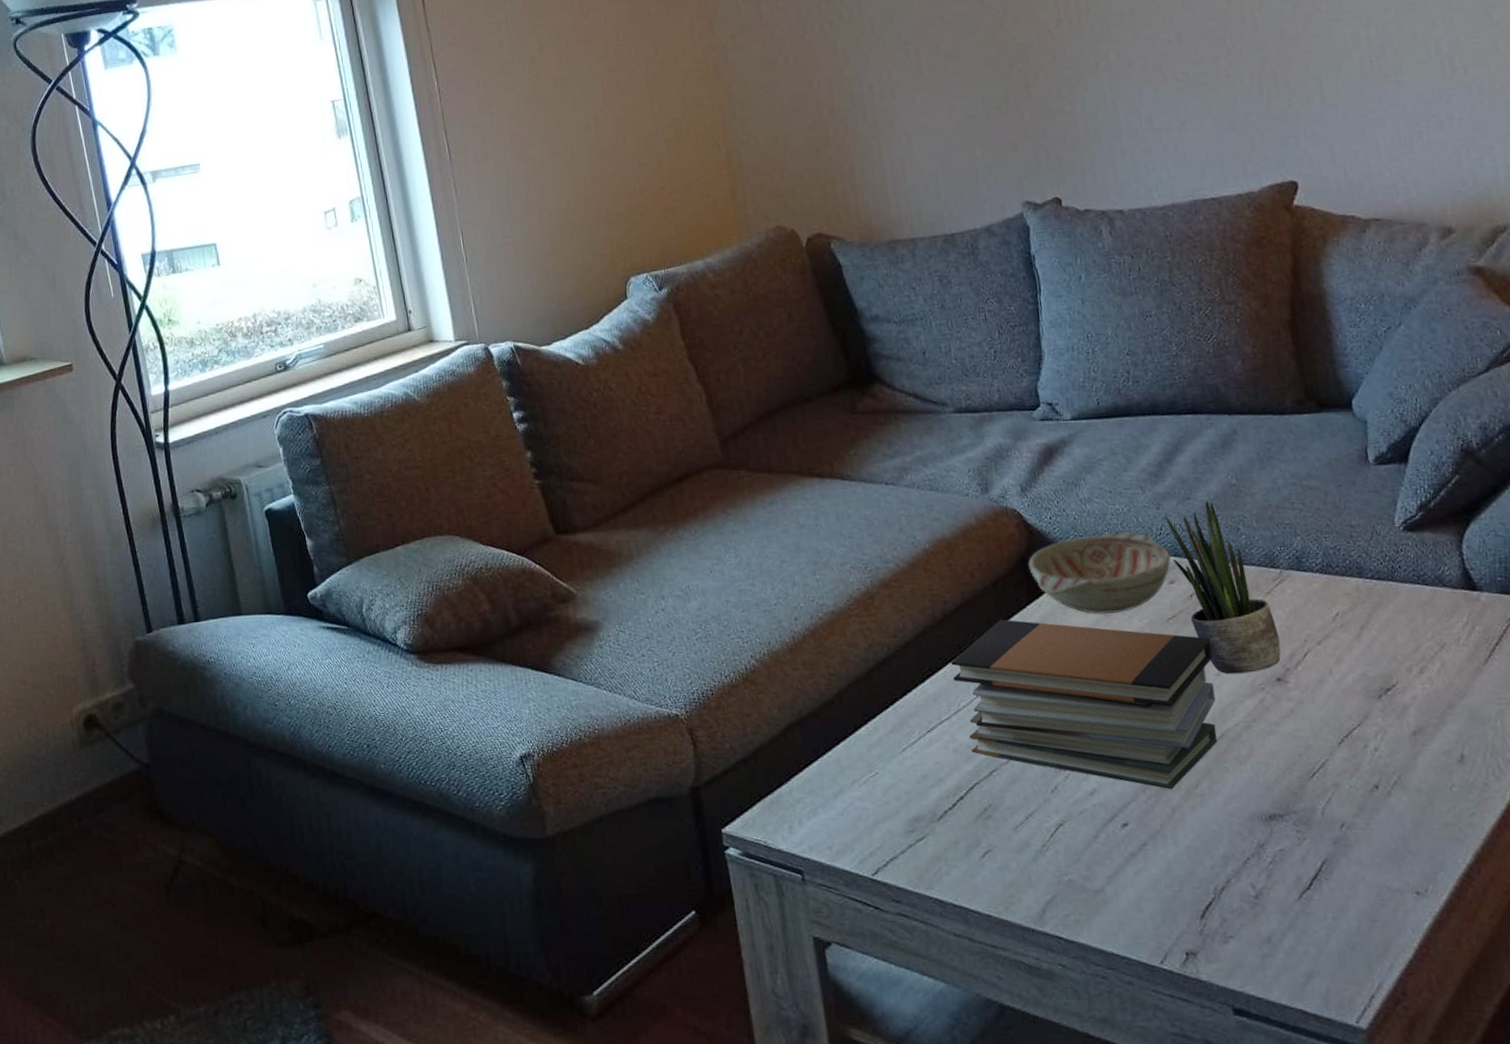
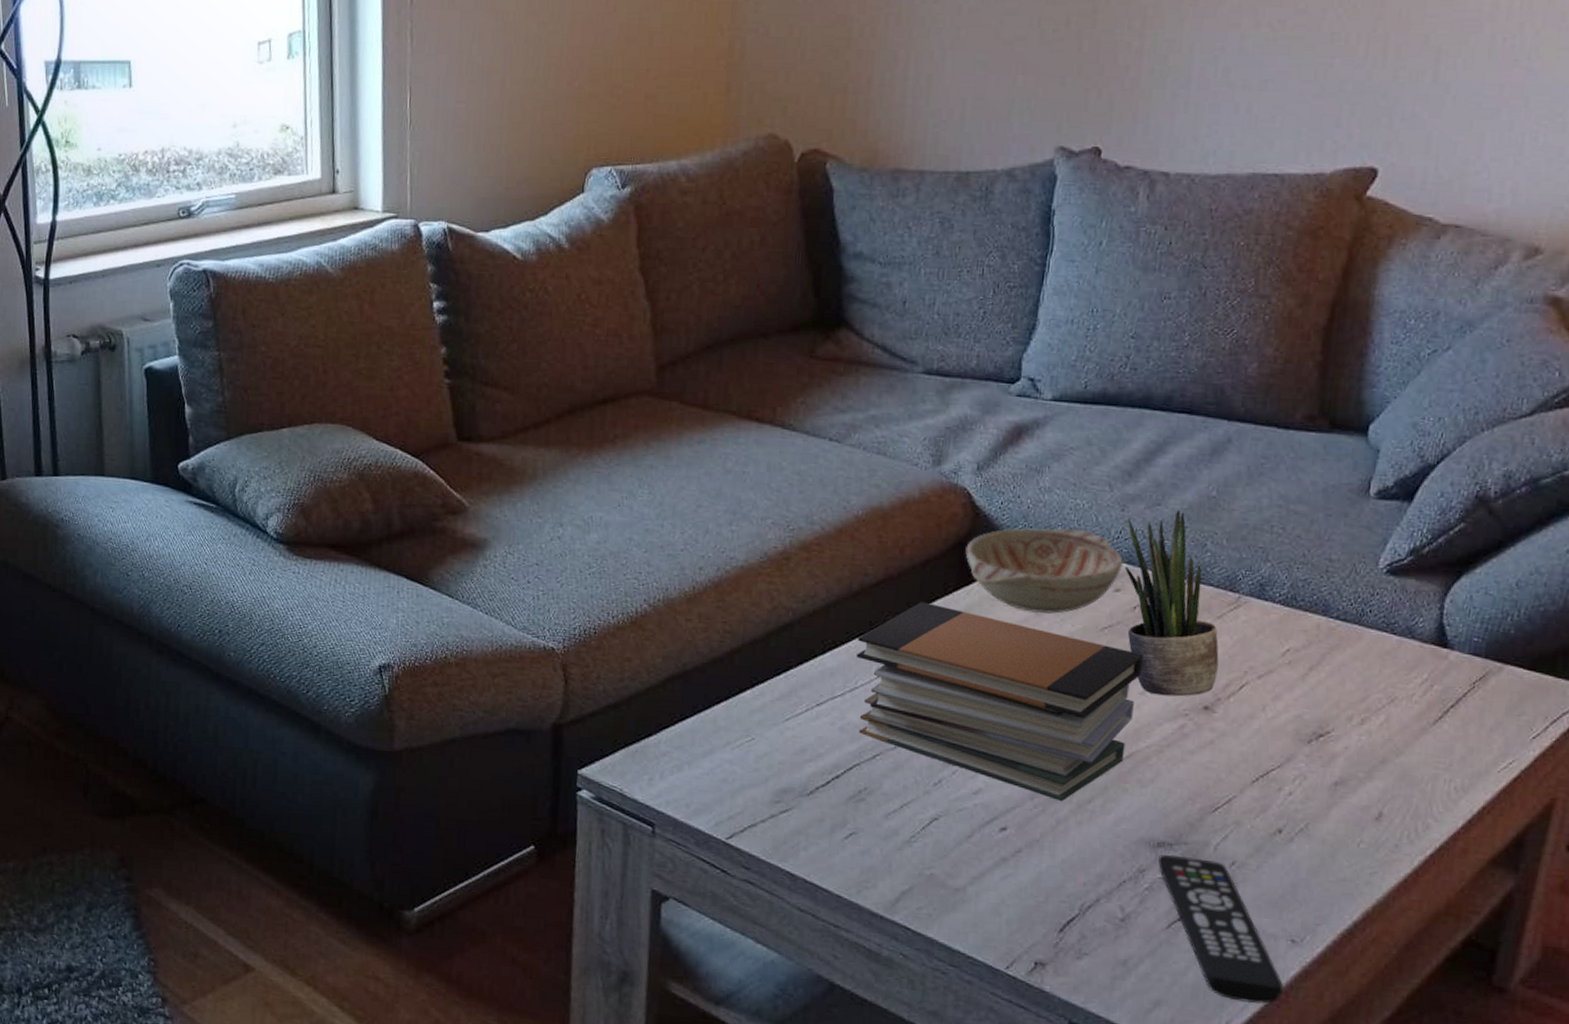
remote control: none [1273,825,1424,962] -> present [1158,855,1284,1004]

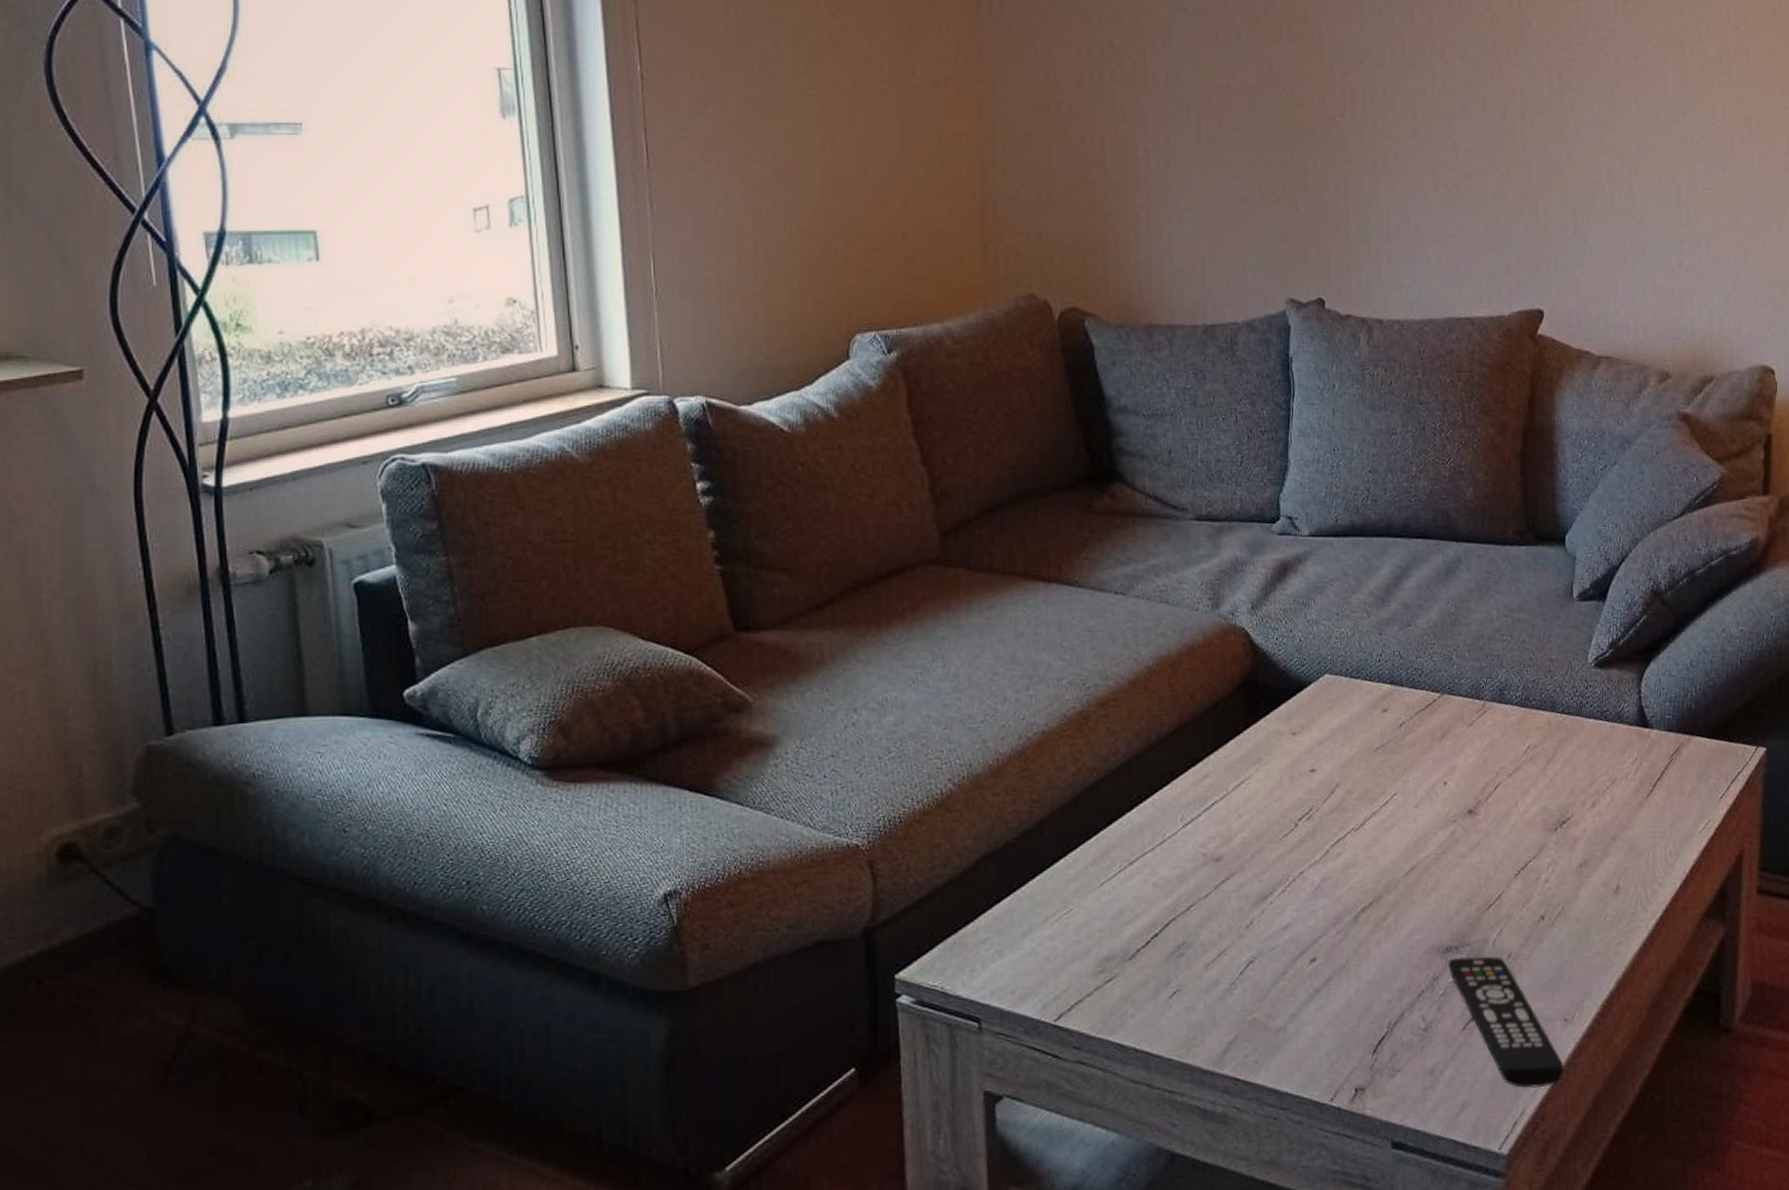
book stack: present [857,601,1143,802] -> none [1161,744,1414,924]
decorative bowl: present [965,527,1124,614] -> none [1250,656,1387,743]
potted plant: present [1125,510,1219,697] -> none [1385,629,1476,806]

